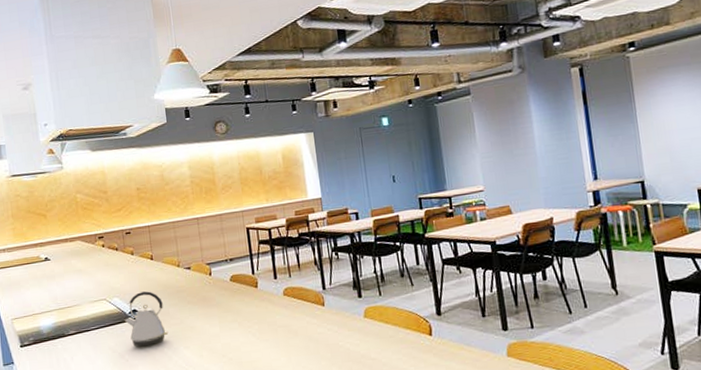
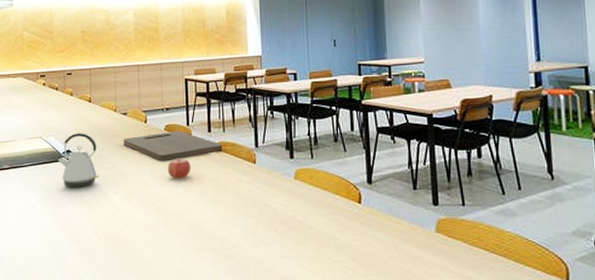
cutting board: none [189,280,290,313] -> present [123,131,222,162]
fruit: none [236,307,261,329] -> present [167,158,191,179]

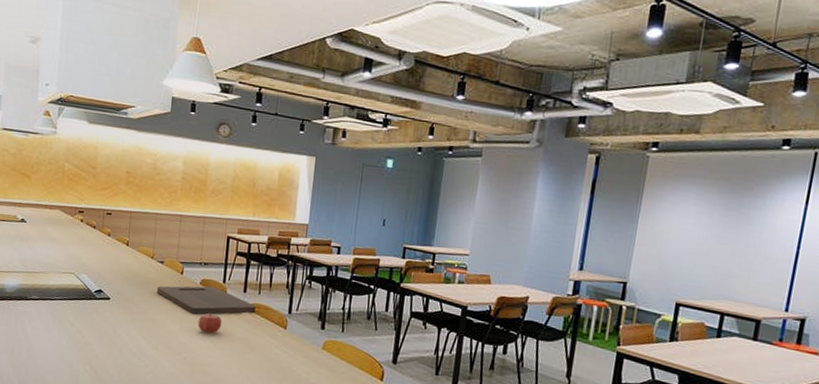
kettle: present [58,133,100,189] -> none [89,274,130,330]

